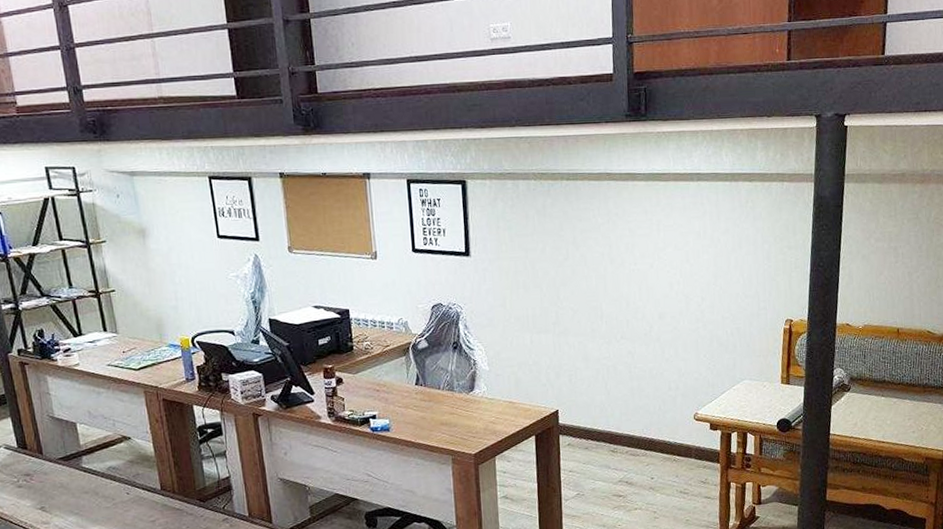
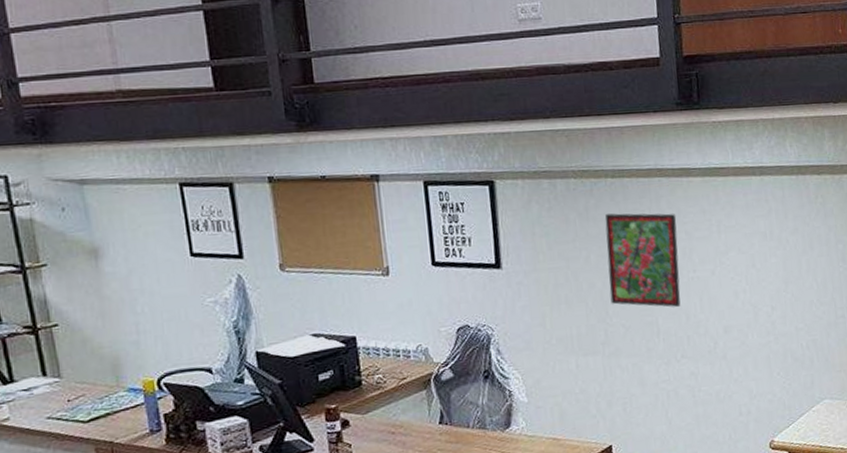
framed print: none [559,211,622,295] -> present [605,213,681,307]

